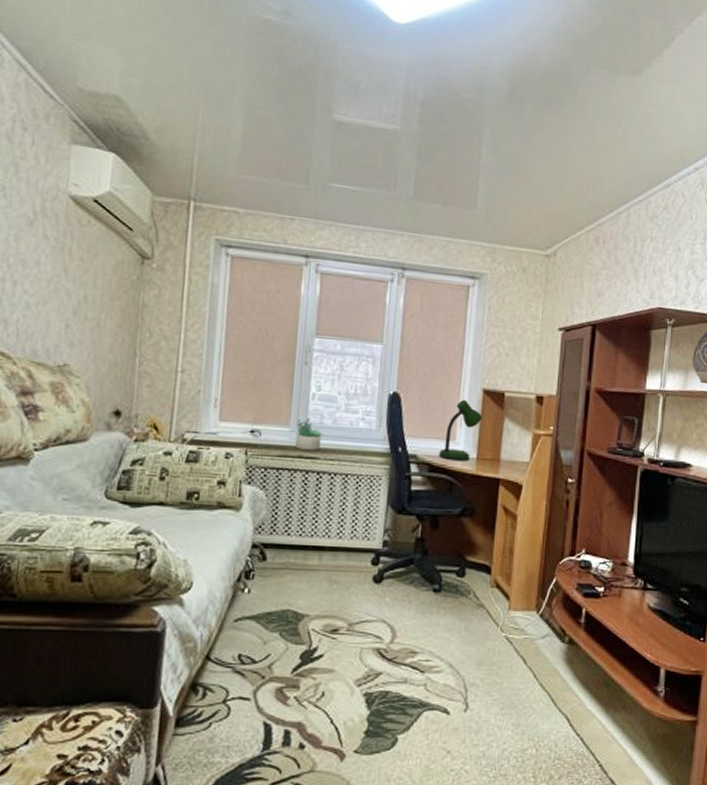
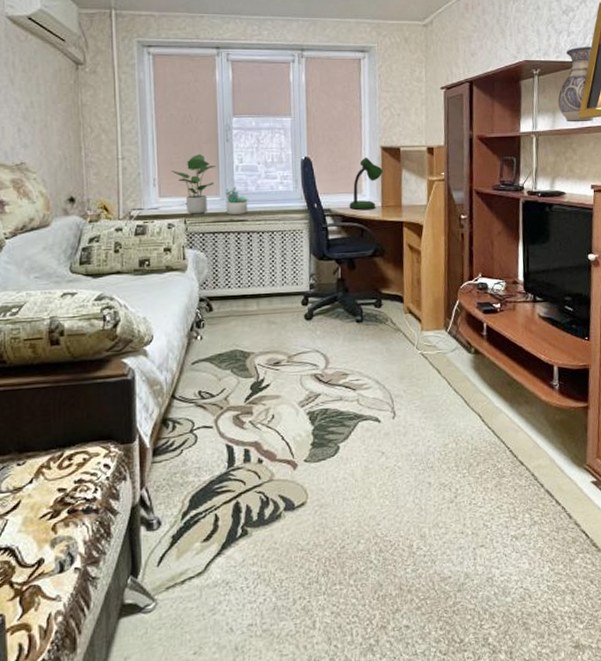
potted plant: none [236,376,290,446] -> present [171,154,217,215]

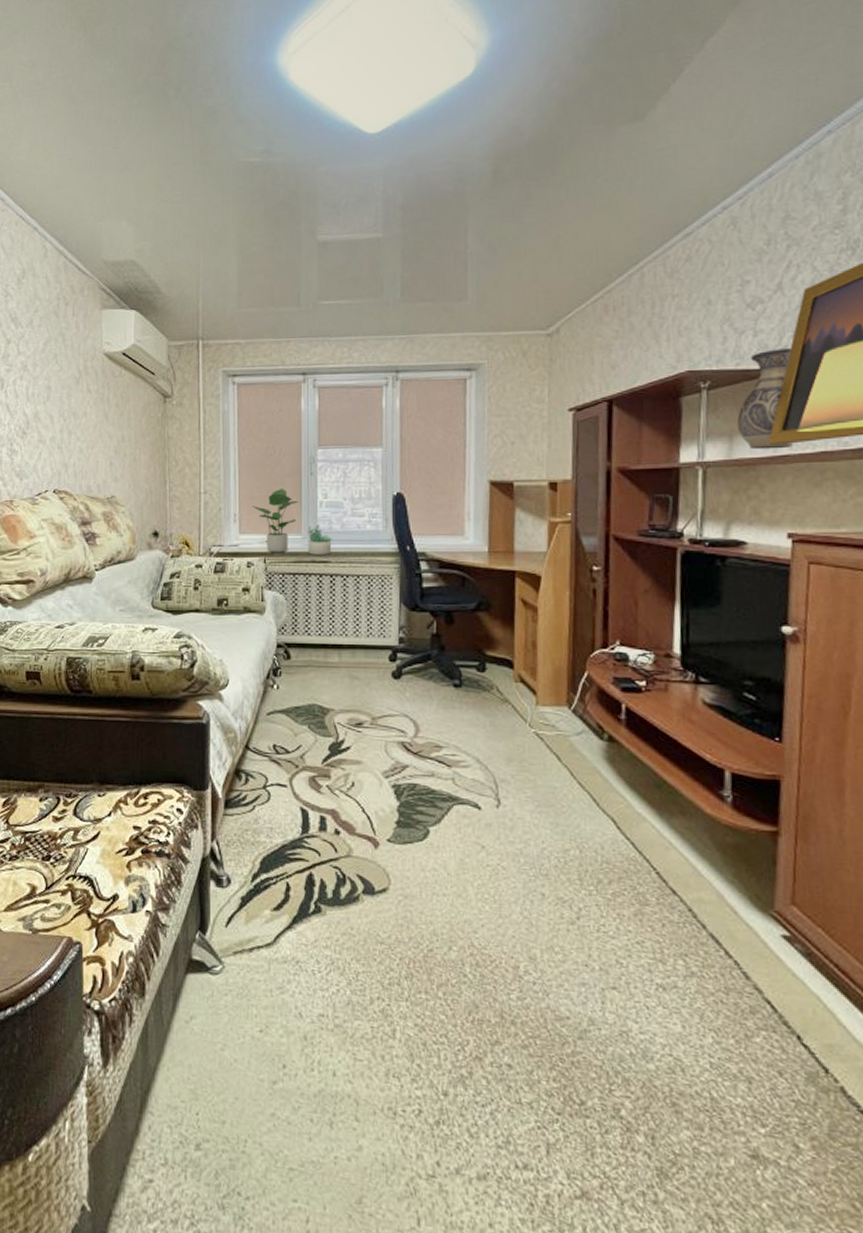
desk lamp: present [349,157,383,211] -> none [448,493,491,556]

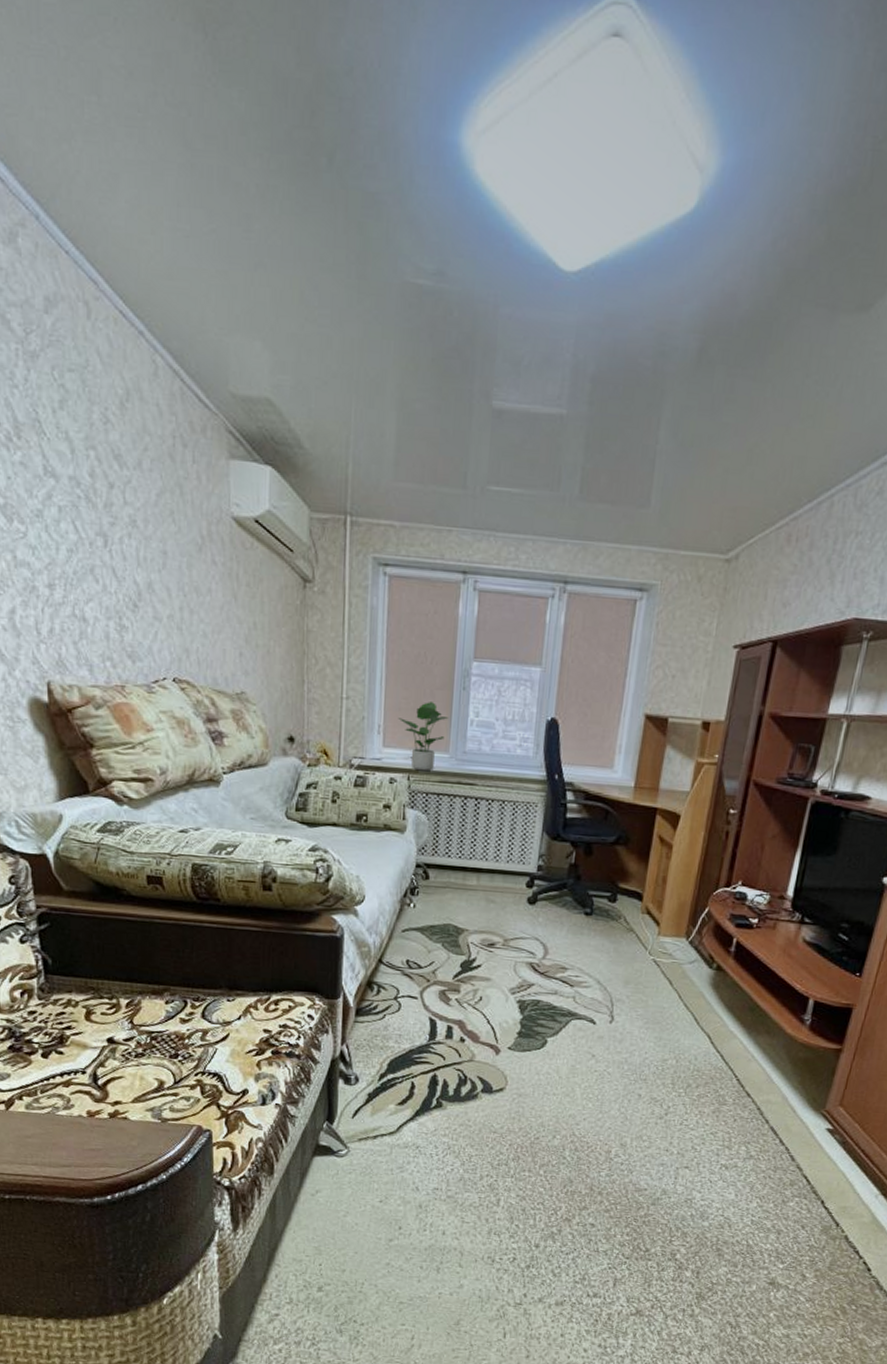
succulent plant: present [308,525,333,555] -> none [454,744,482,777]

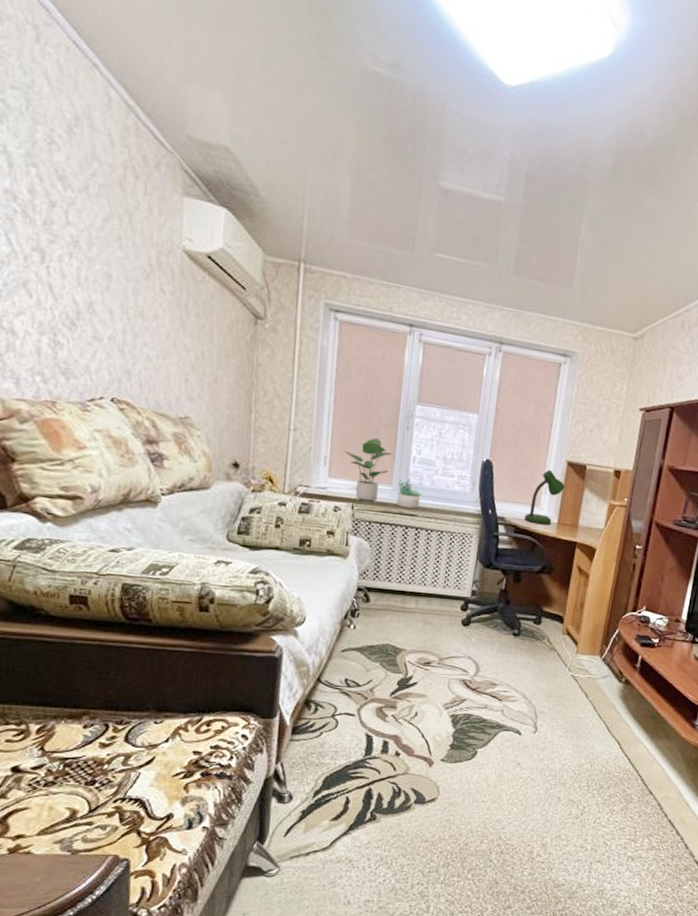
succulent plant: none [454,744,482,777] -> present [396,479,422,509]
desk lamp: none [595,725,643,790] -> present [524,469,565,525]

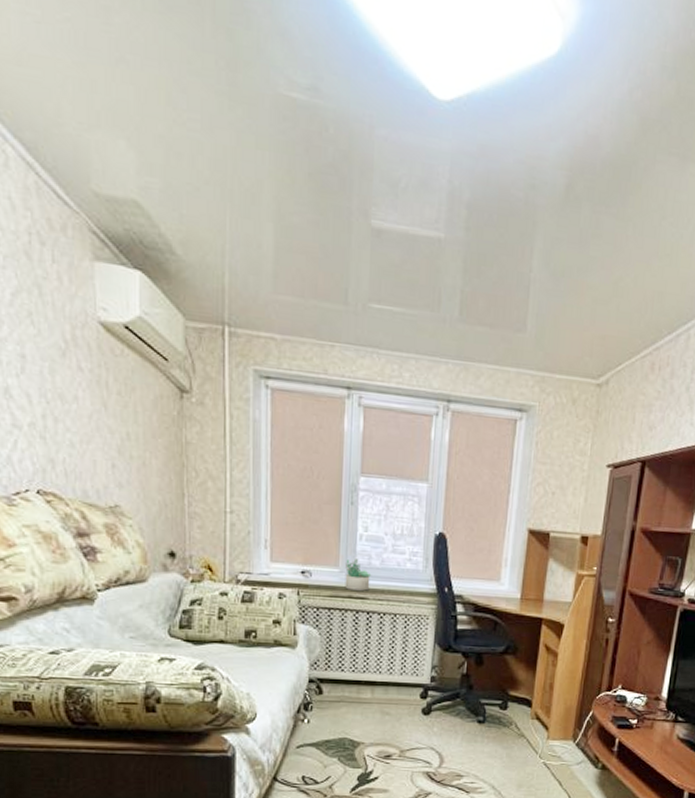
potted plant: present [344,438,393,502] -> none [285,516,338,586]
desk lamp: present [524,469,565,525] -> none [484,539,527,602]

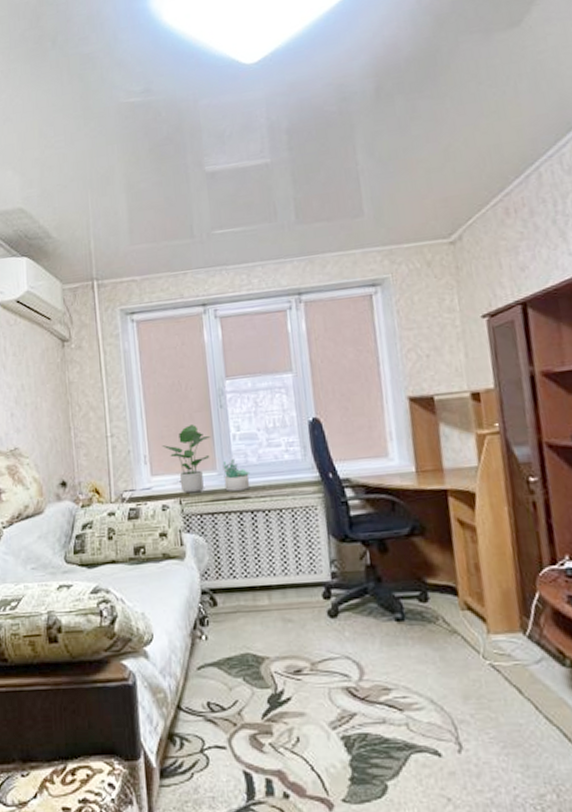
potted plant: none [285,516,338,586] -> present [162,425,211,494]

